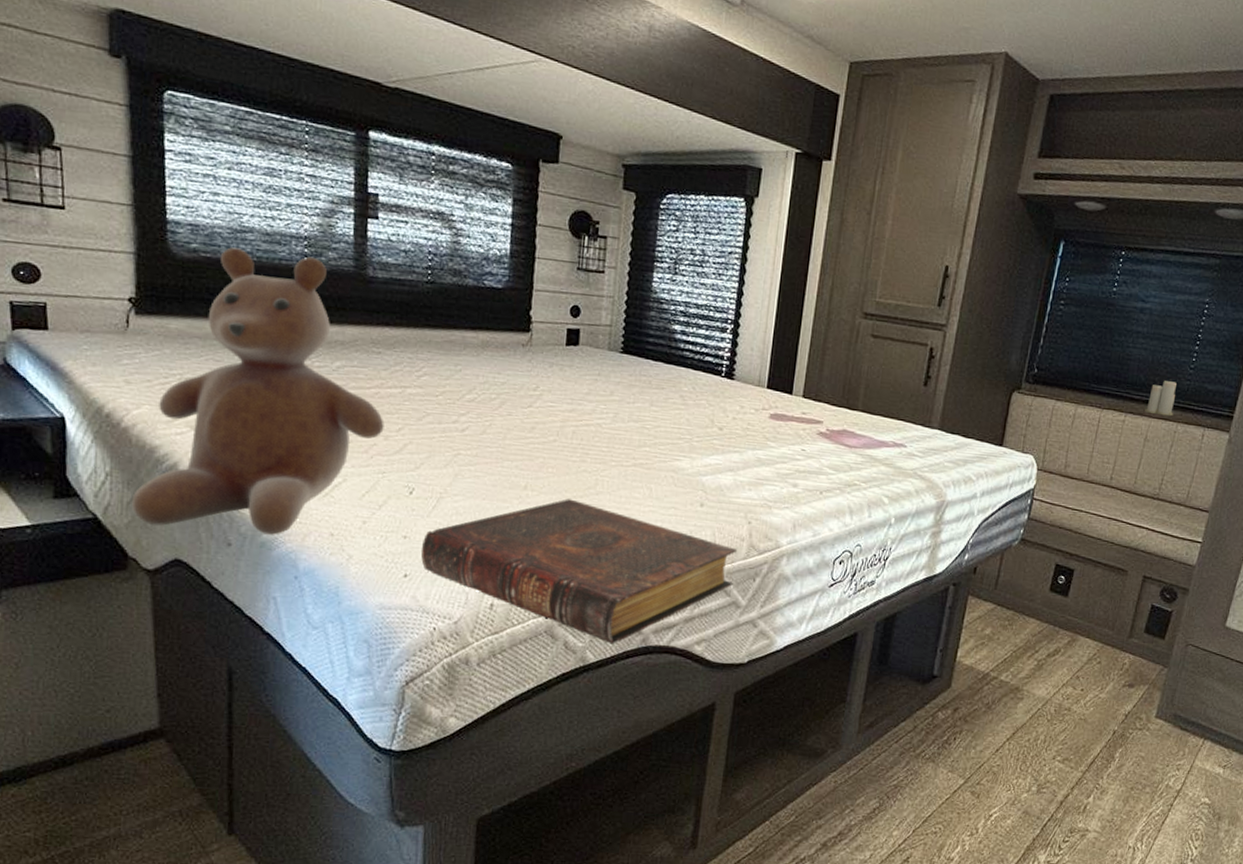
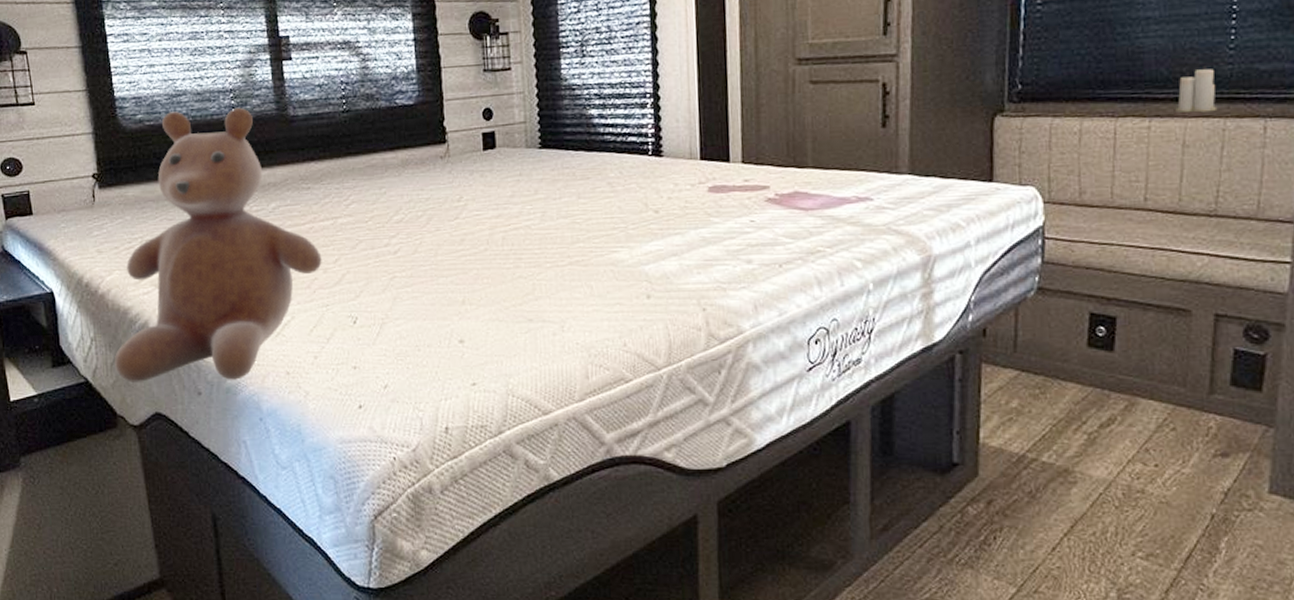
book: present [420,499,738,644] -> none [371,308,696,459]

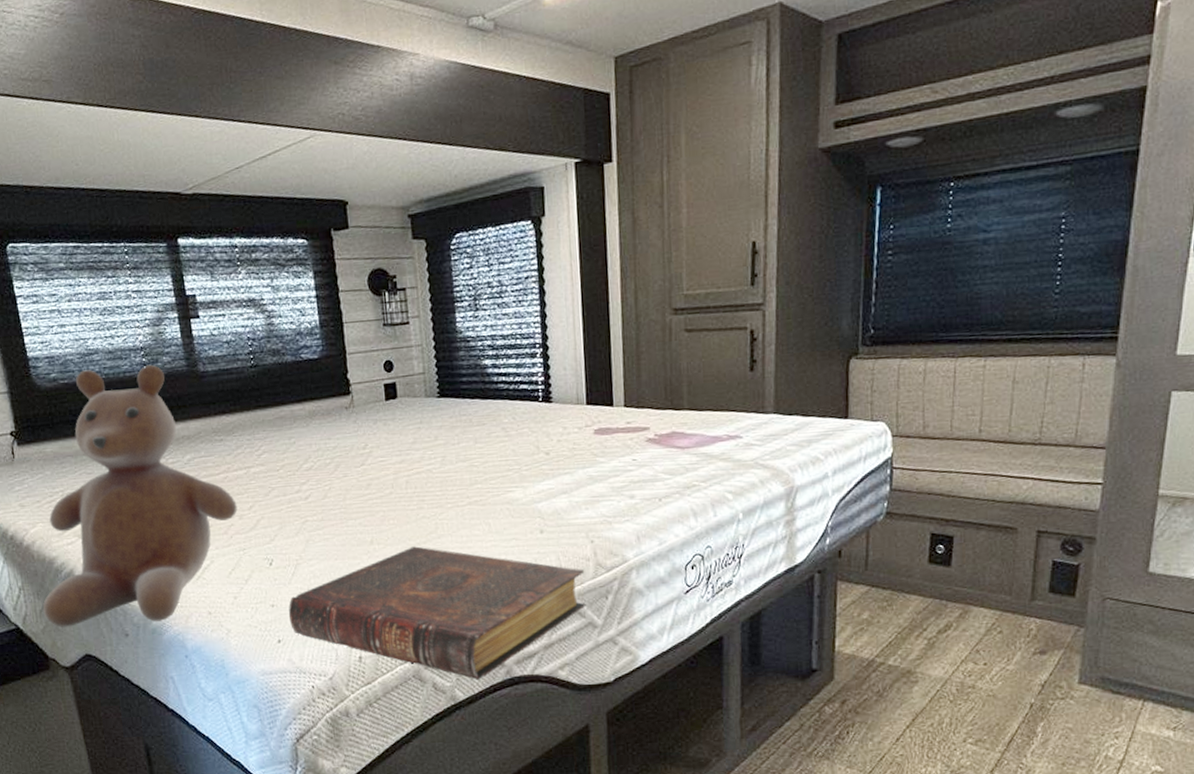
book: none [371,308,696,459] -> present [288,546,586,680]
candle: present [1175,66,1218,113] -> none [1007,309,1044,352]

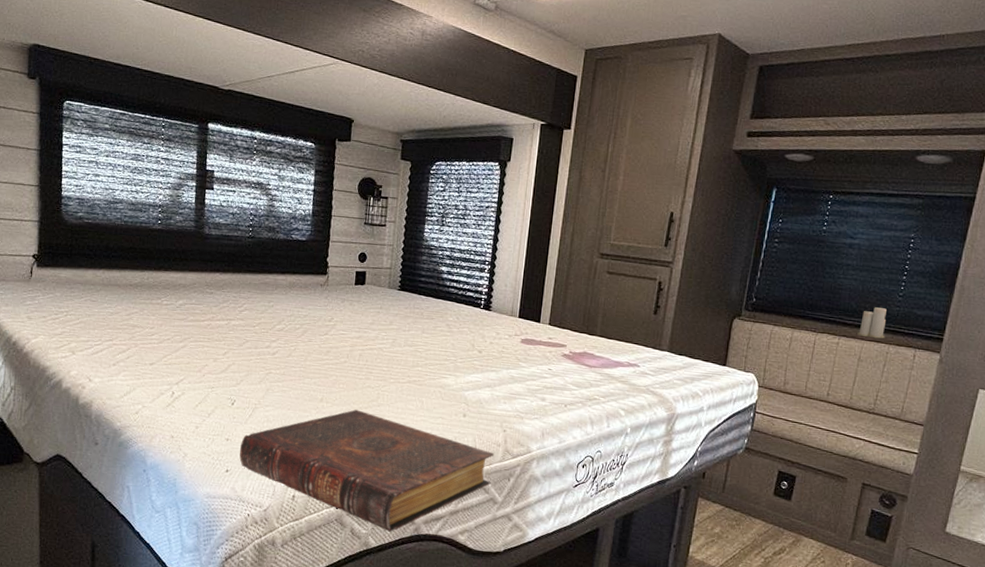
teddy bear: present [43,364,238,627] -> none [27,215,214,437]
candle: none [1007,309,1044,352] -> present [857,305,887,339]

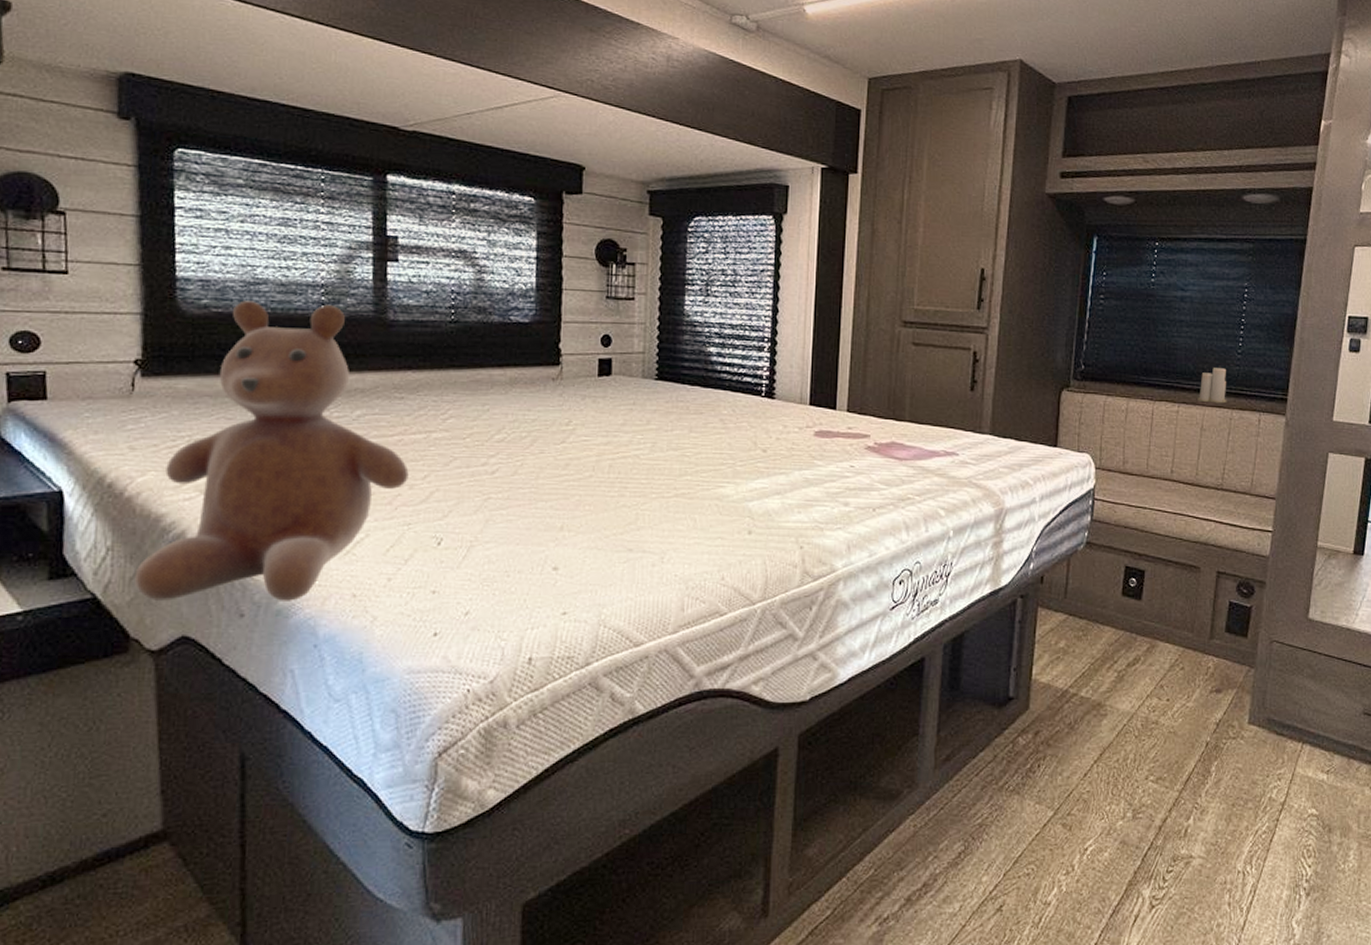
teddy bear: none [27,215,214,437] -> present [134,300,409,601]
book: present [239,409,495,532] -> none [451,537,791,692]

